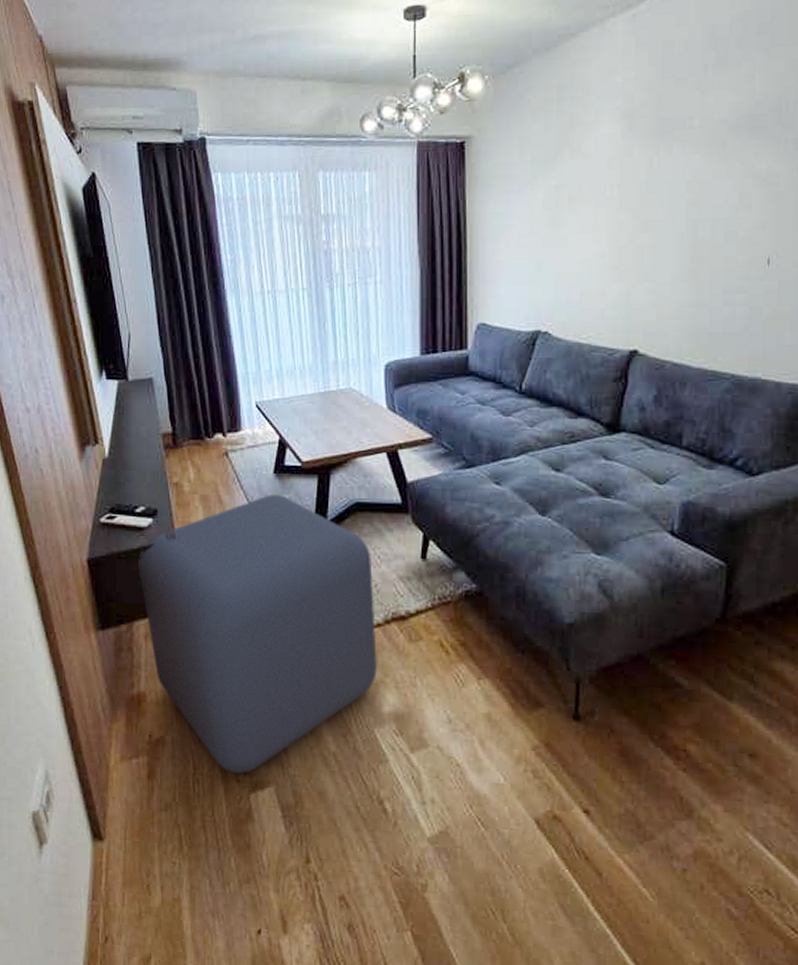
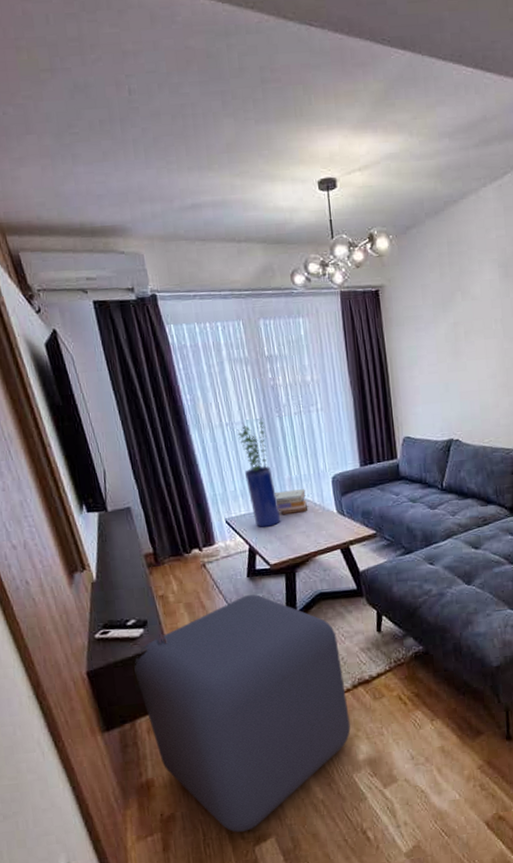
vase: none [280,286,320,416] -> present [237,417,281,528]
books: none [315,376,352,405] -> present [275,489,307,515]

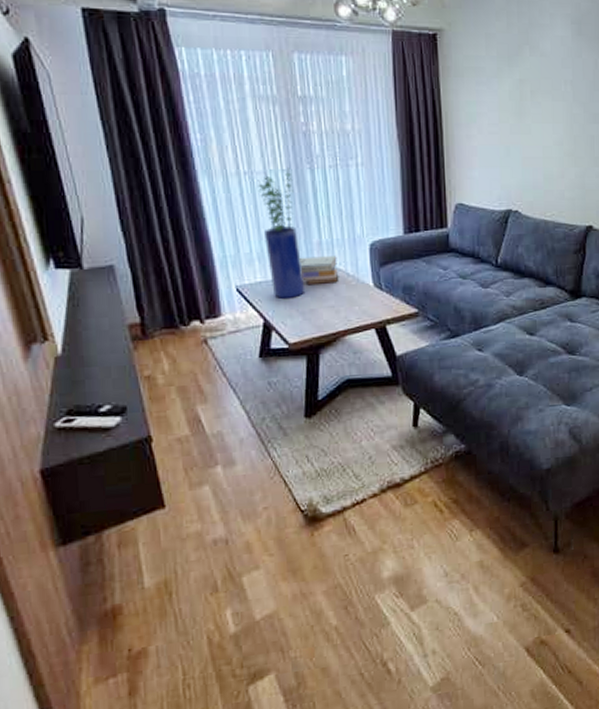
cube: present [134,594,351,832] -> none [105,378,375,669]

